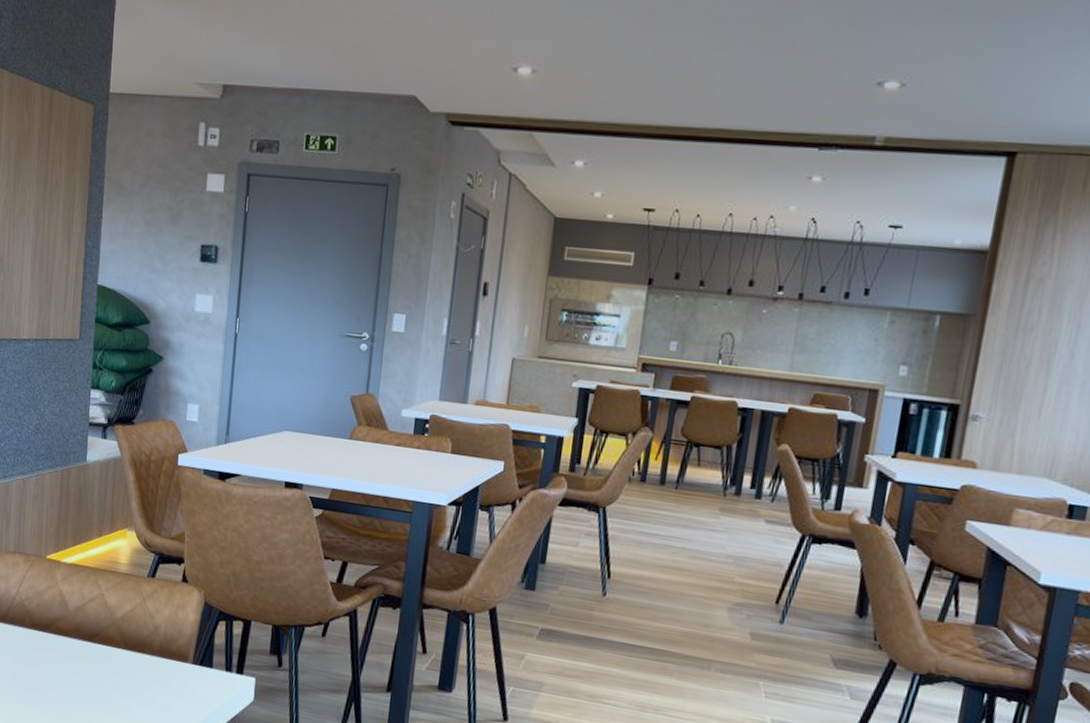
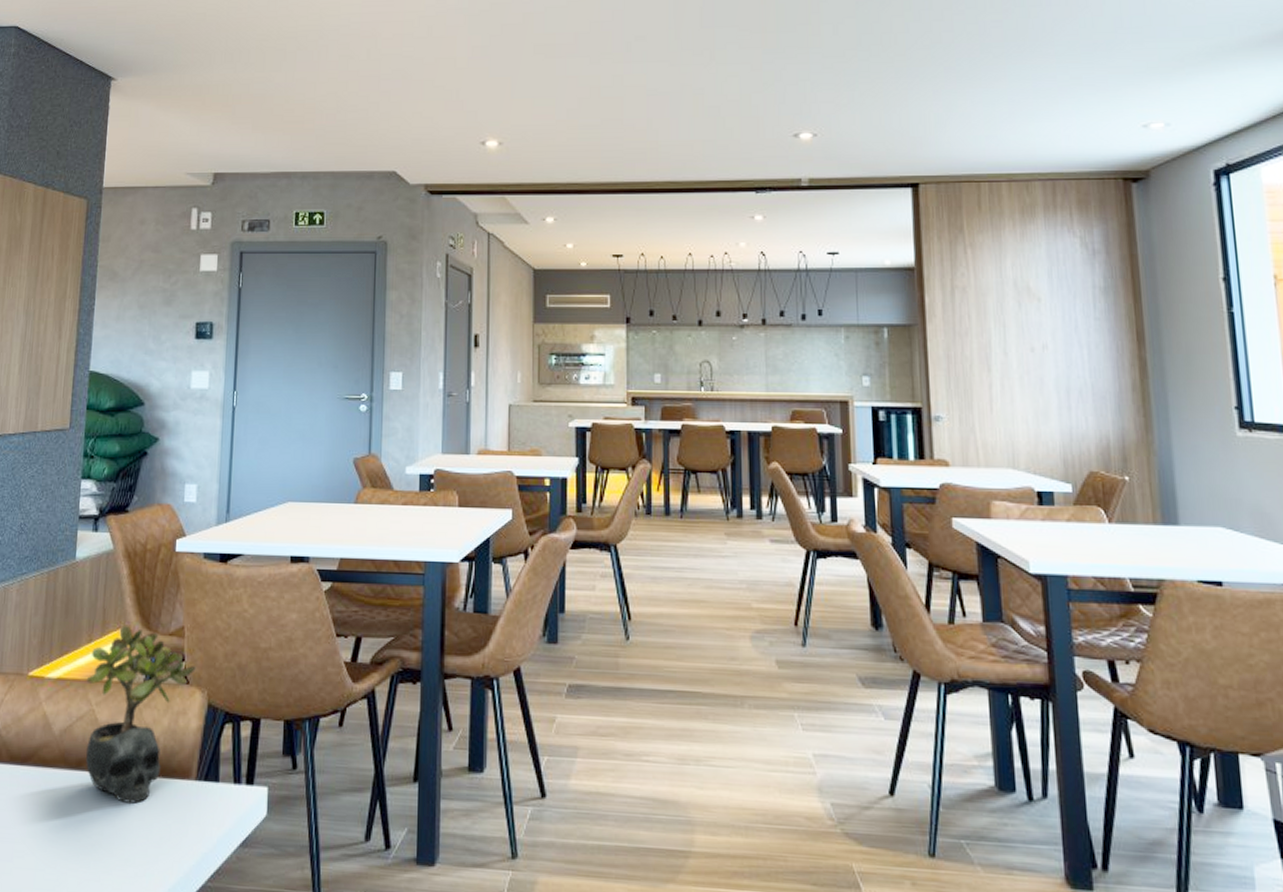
succulent plant: none [97,525,194,676] -> present [85,624,196,804]

